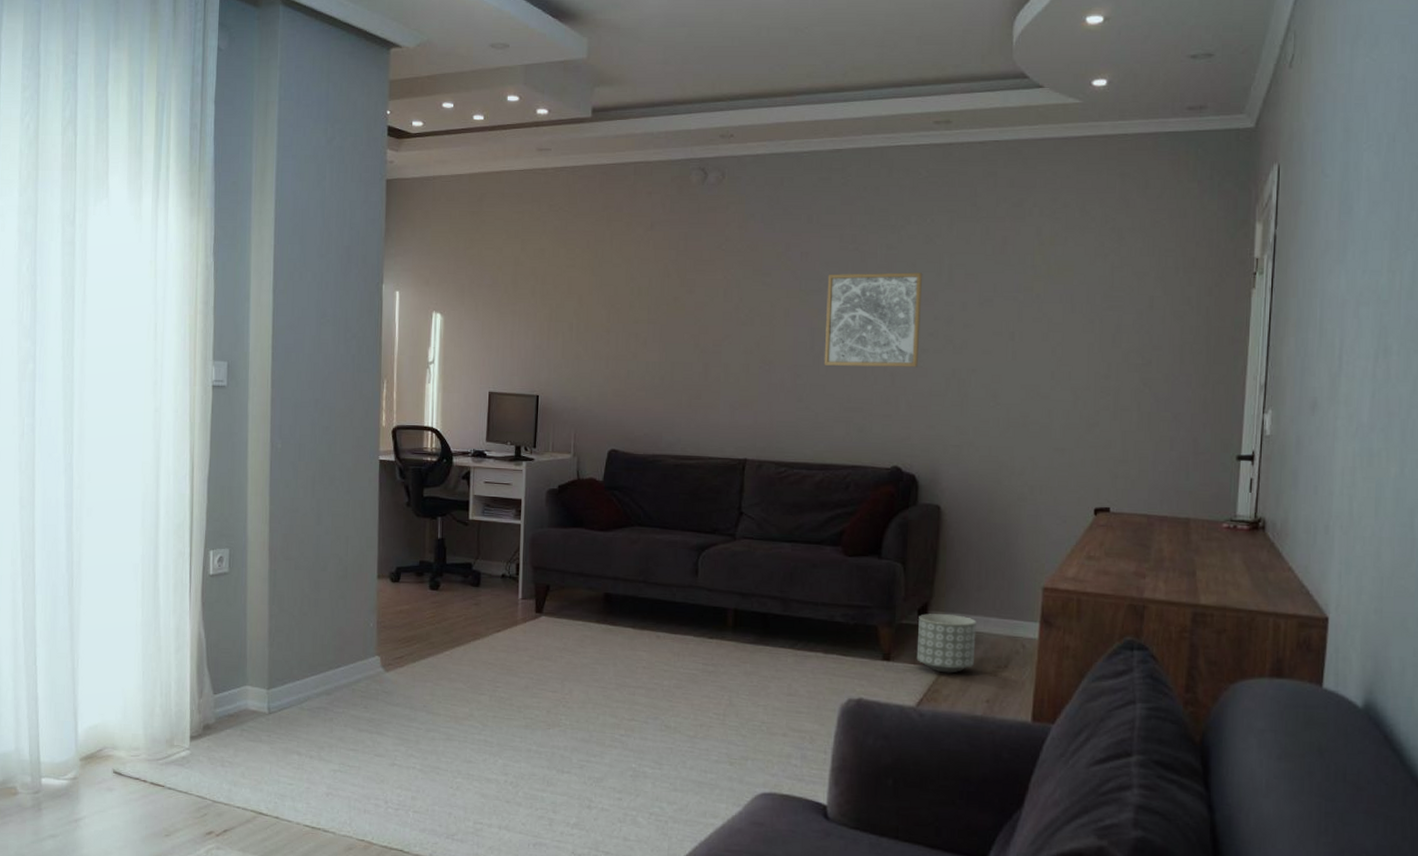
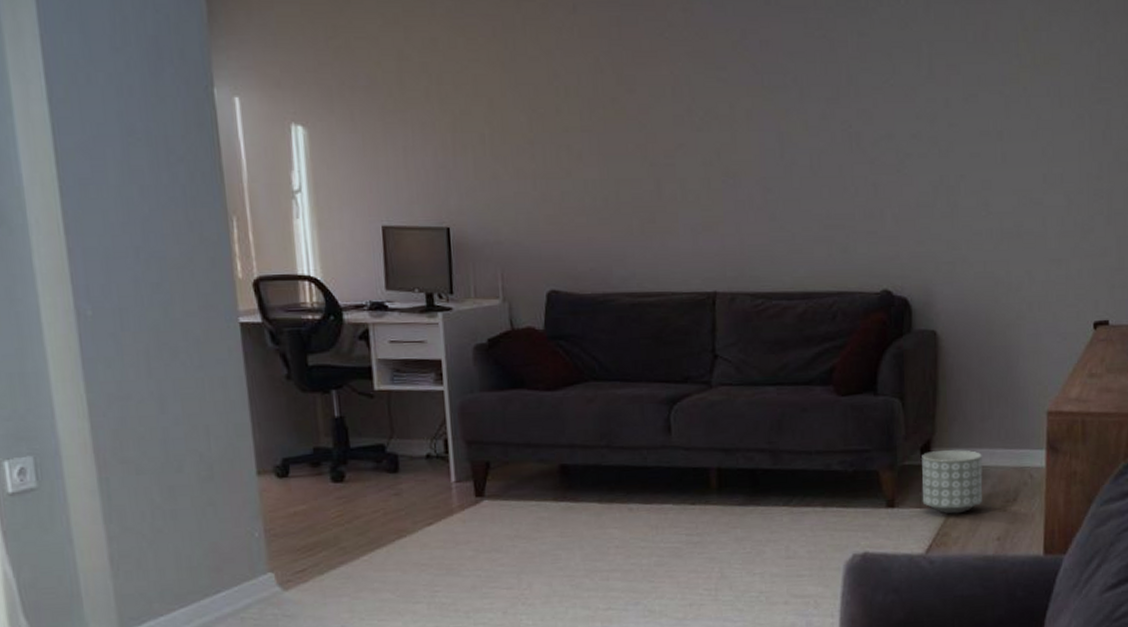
wall art: present [823,272,923,368] -> none [793,64,902,176]

